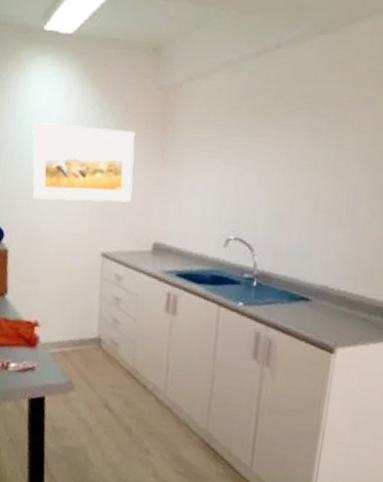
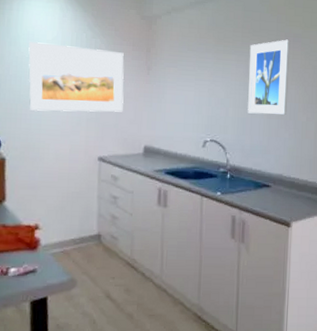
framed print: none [286,106,357,209] -> present [247,39,291,115]

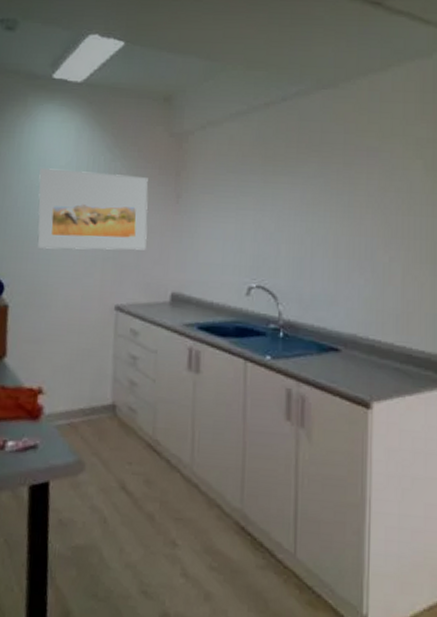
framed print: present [247,39,291,115] -> none [306,154,364,254]

